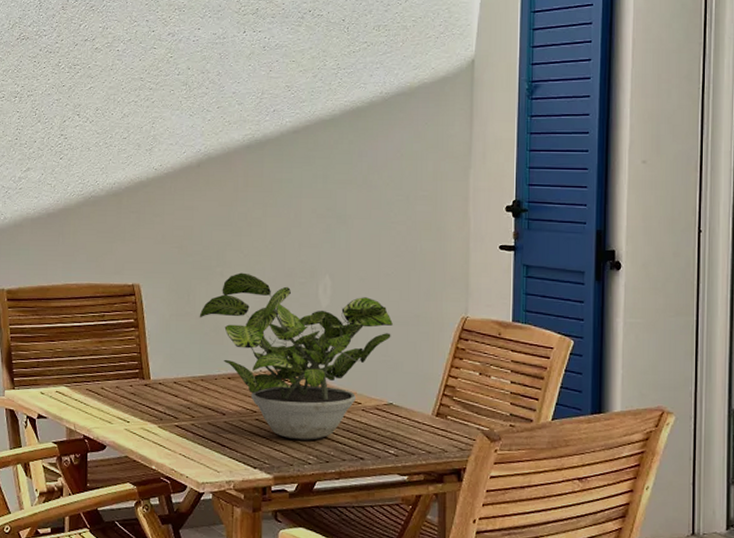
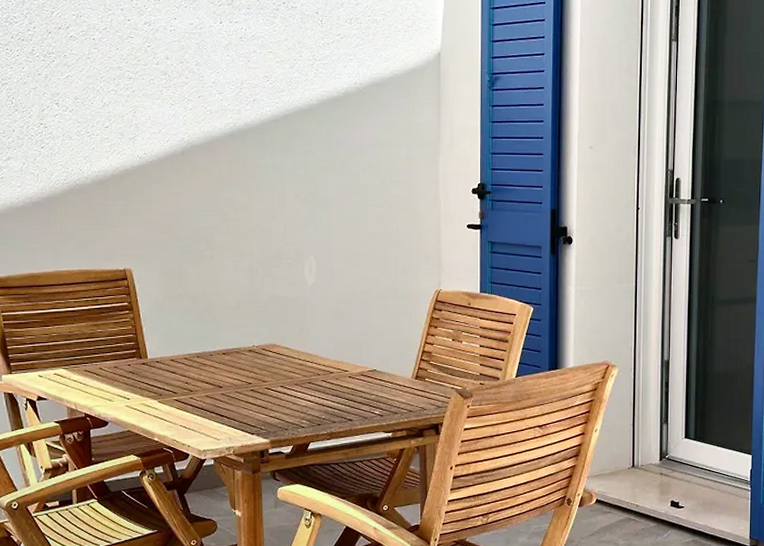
potted plant: present [199,272,393,440] -> none [191,255,374,407]

